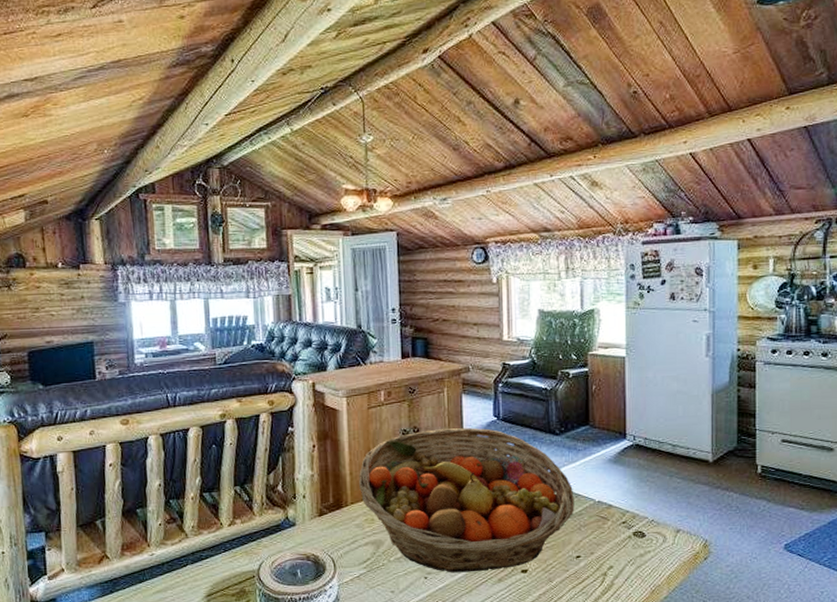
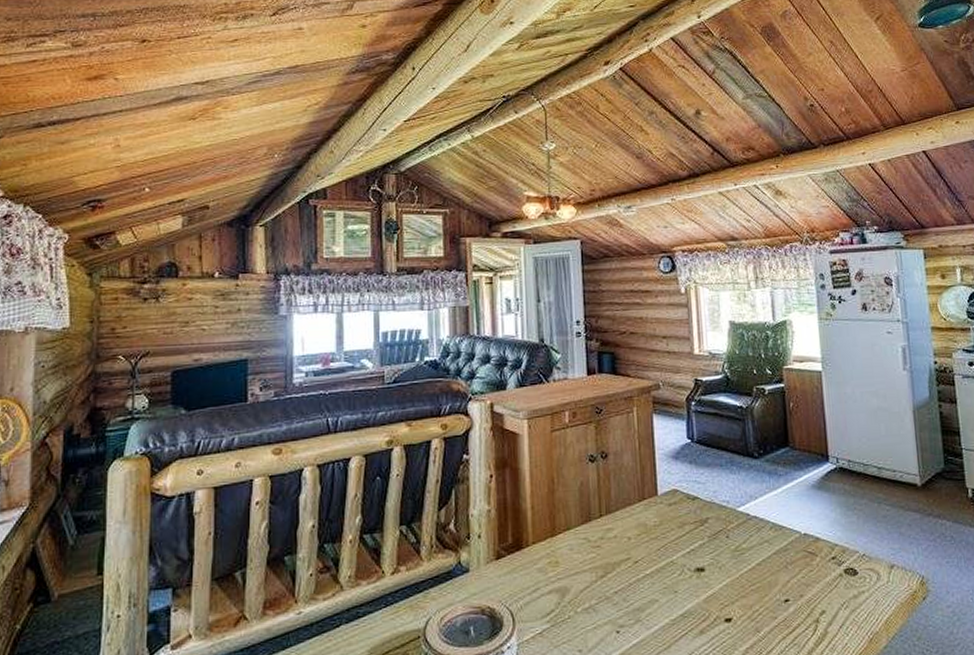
fruit basket: present [359,428,575,573] -> none [541,451,780,625]

